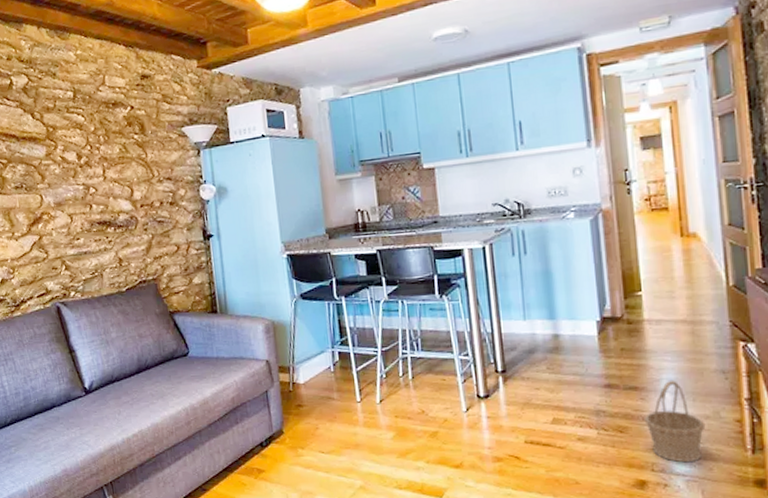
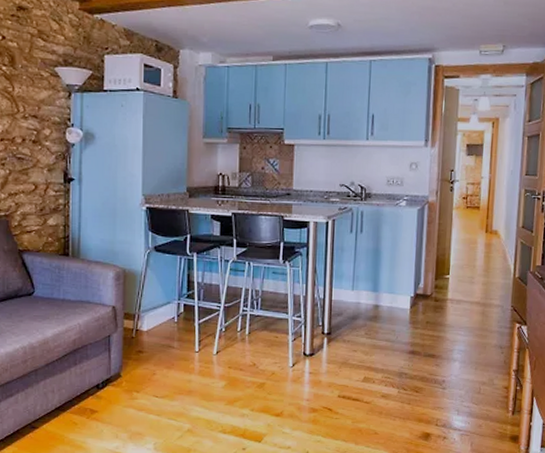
basket: present [644,381,704,463] -> none [436,352,481,420]

